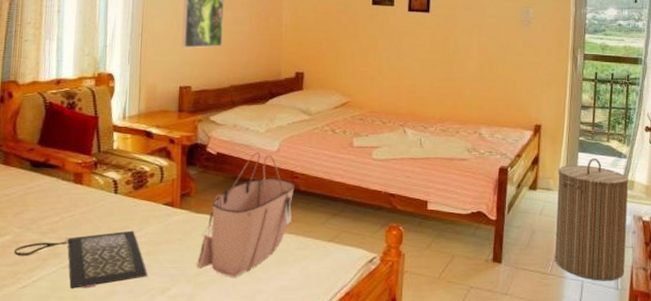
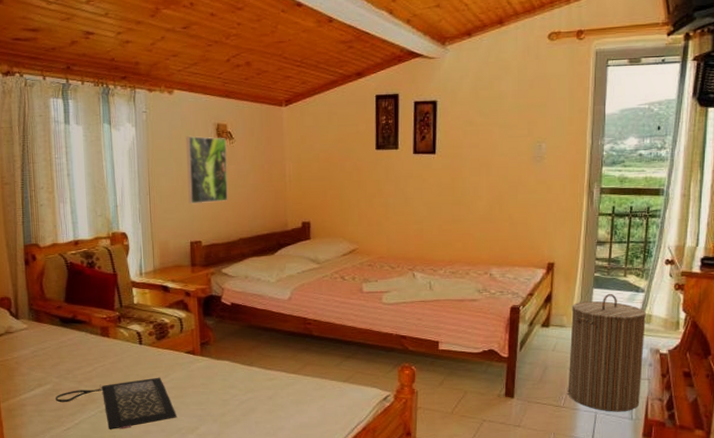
tote bag: present [197,152,295,277] -> none [221,301,308,417]

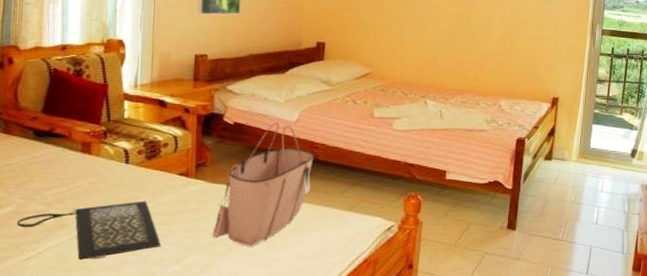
tote bag: none [221,301,308,417] -> present [212,122,314,247]
laundry hamper: present [568,293,646,412] -> none [566,129,638,246]

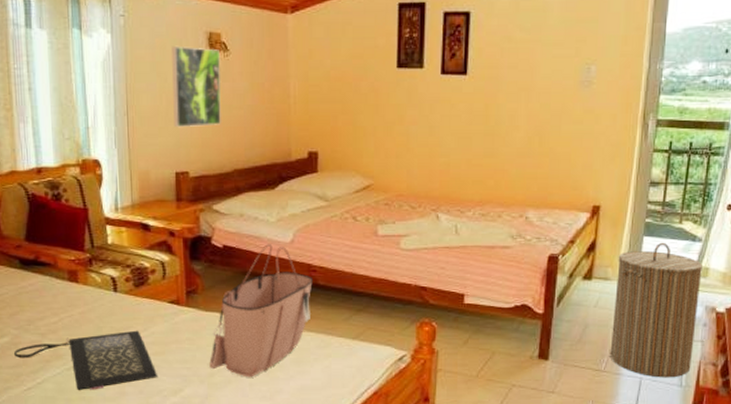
laundry hamper: none [566,129,638,246] -> present [610,242,702,378]

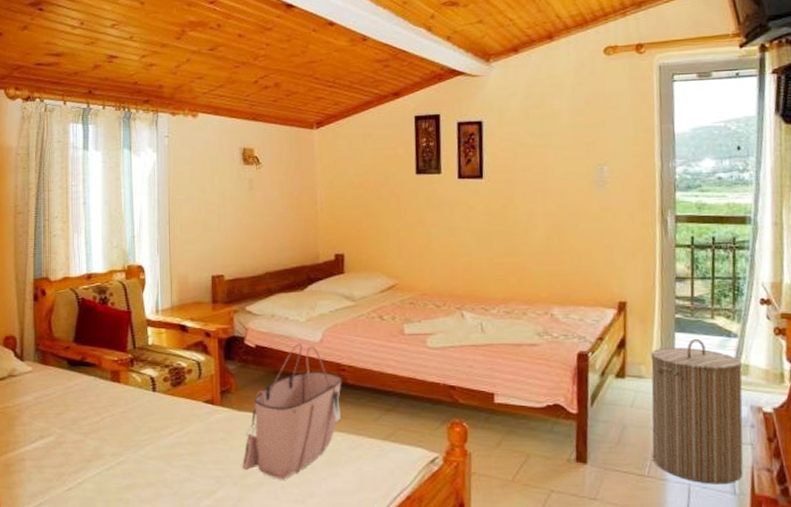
clutch bag: present [14,330,158,390] -> none [58,430,193,491]
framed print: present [172,45,222,127] -> none [210,161,255,234]

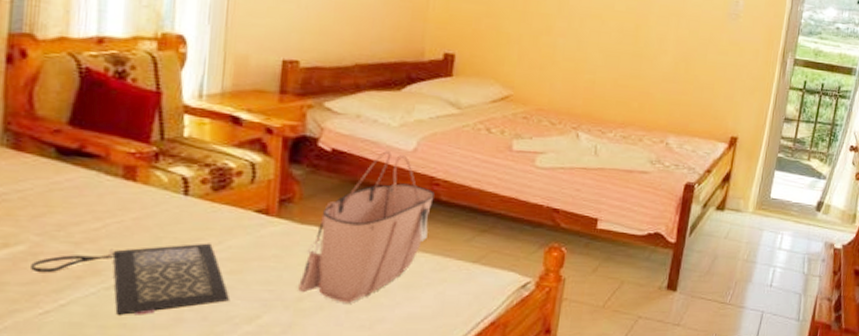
clutch bag: none [58,430,193,491] -> present [31,243,230,315]
laundry hamper: present [650,338,743,485] -> none [735,177,825,312]

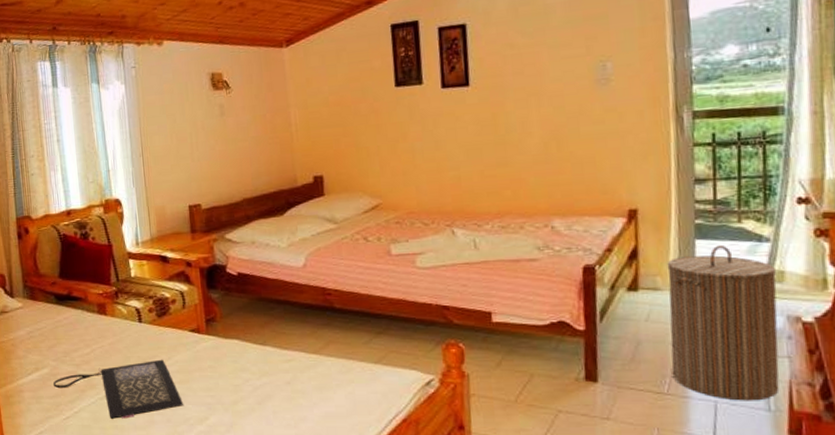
tote bag: present [298,151,435,303] -> none [232,269,329,405]
laundry hamper: none [735,177,825,312] -> present [667,244,780,401]

